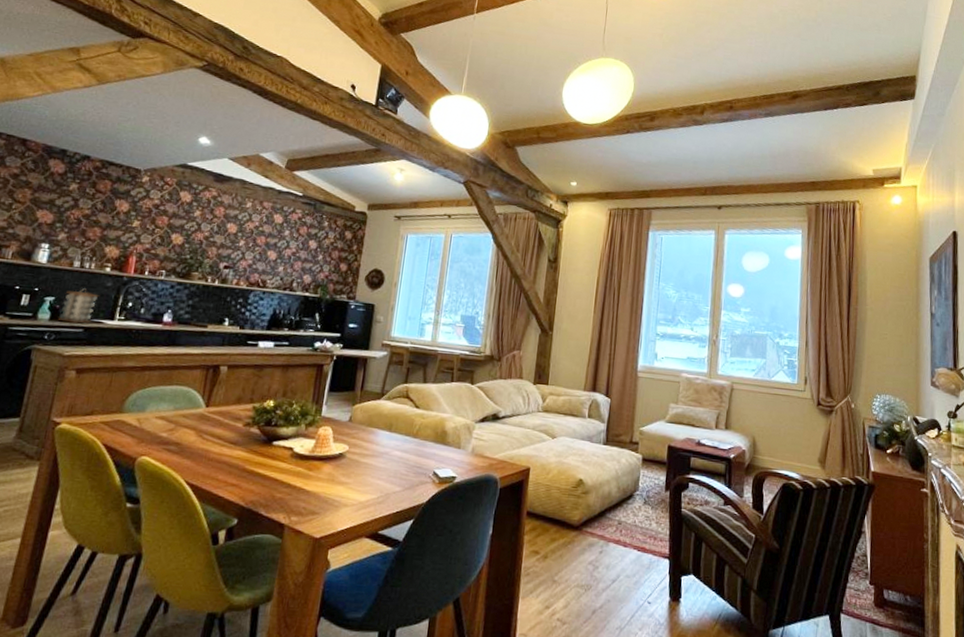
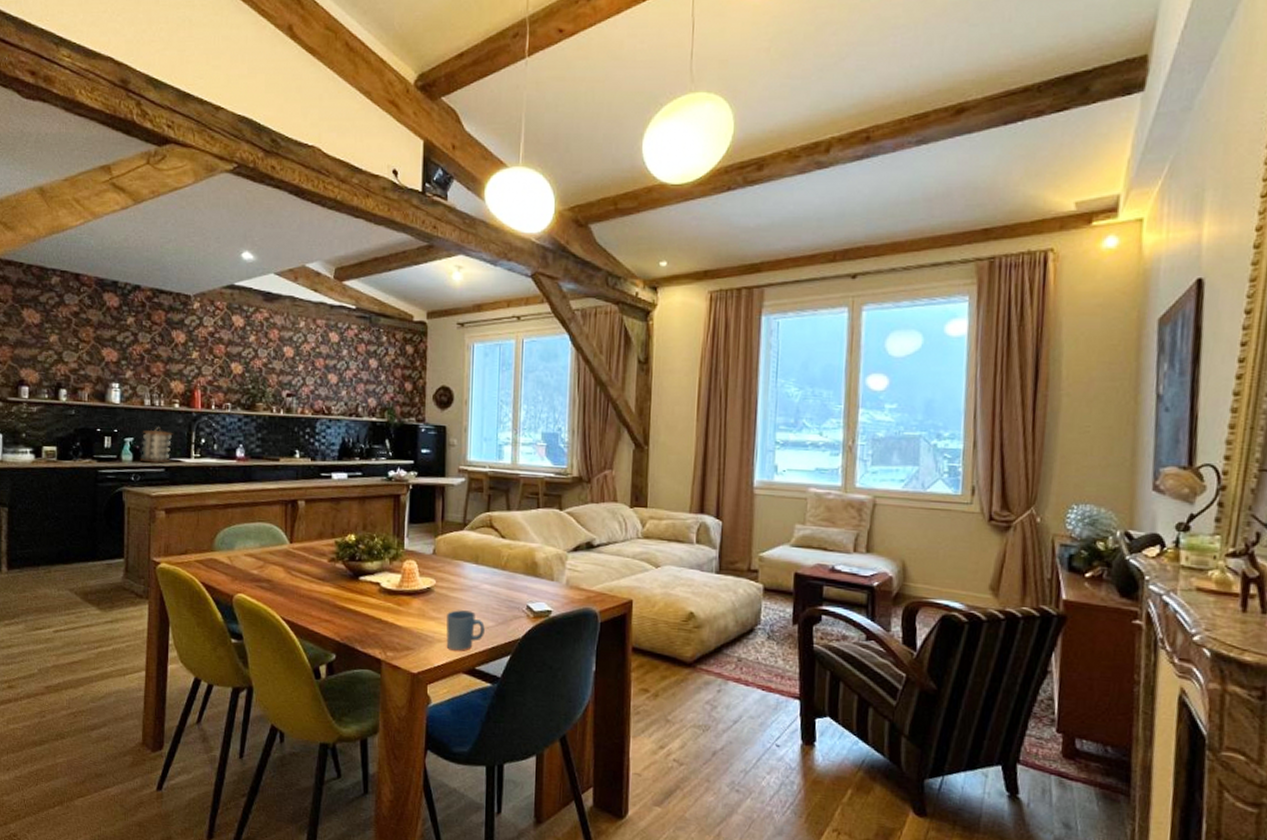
mug: none [352,475,392,517] -> present [446,610,485,652]

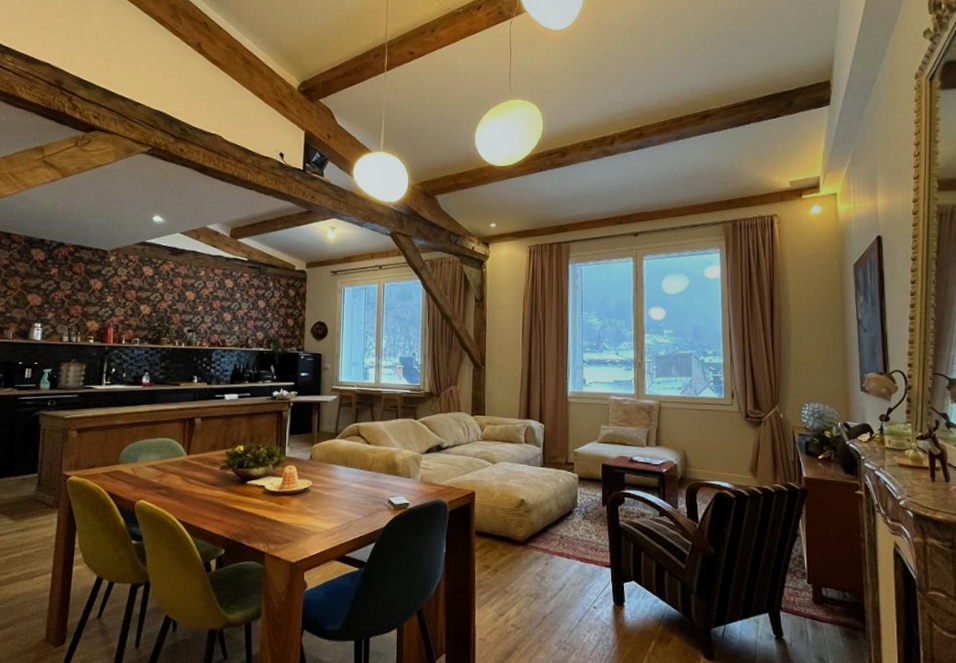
mug: present [446,610,485,652] -> none [321,506,353,542]

